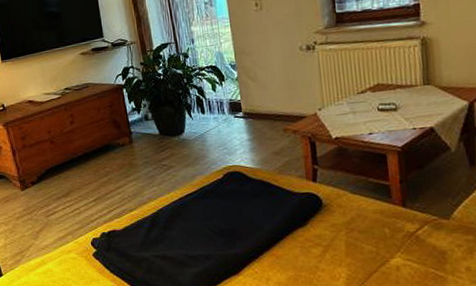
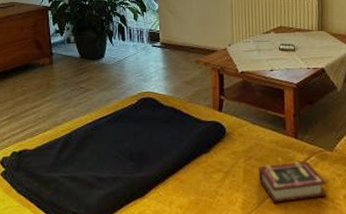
book: none [362,231,445,278] -> present [258,161,327,203]

